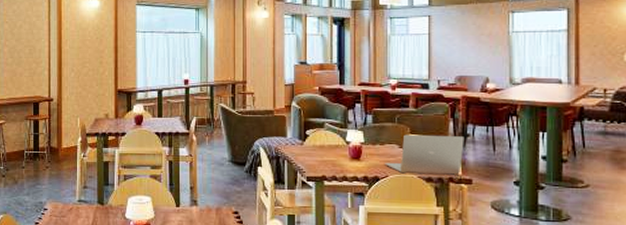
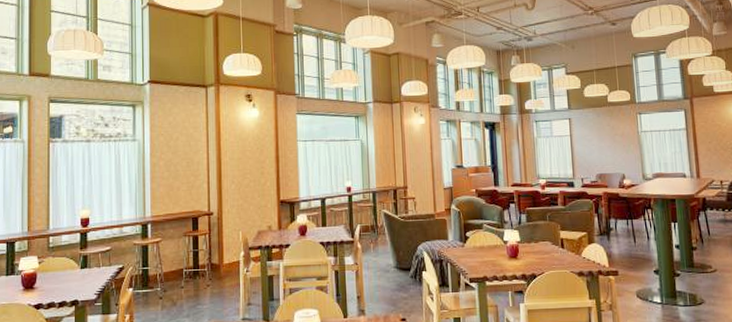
laptop: present [385,134,464,175] -> none [540,230,609,269]

